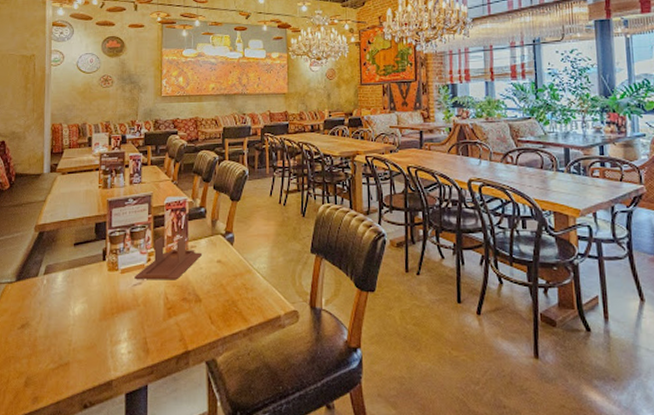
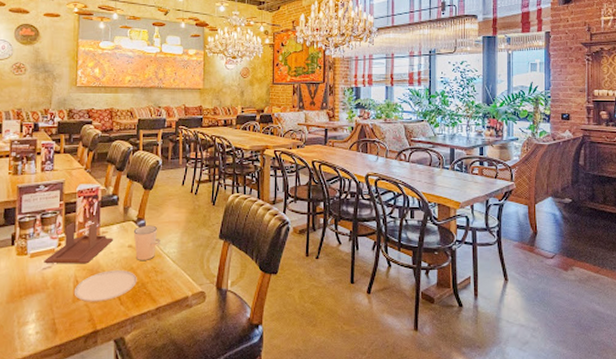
plate: none [164,287,227,321] -> present [73,270,137,302]
cup: none [222,239,250,276] -> present [133,225,160,260]

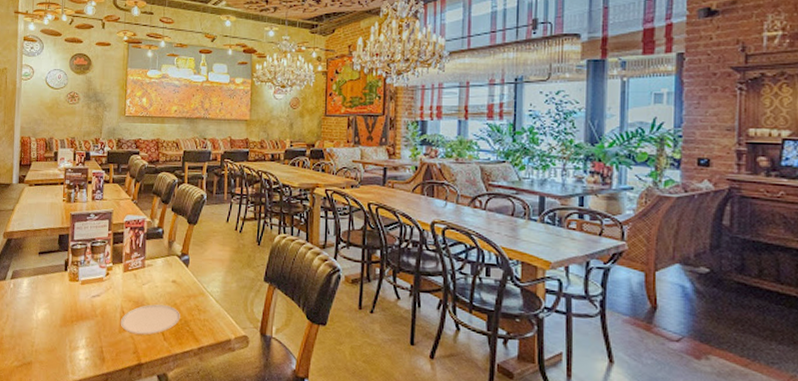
napkin holder: present [44,223,114,264] -> none [93,253,159,296]
cup: present [133,225,160,260] -> none [177,261,204,298]

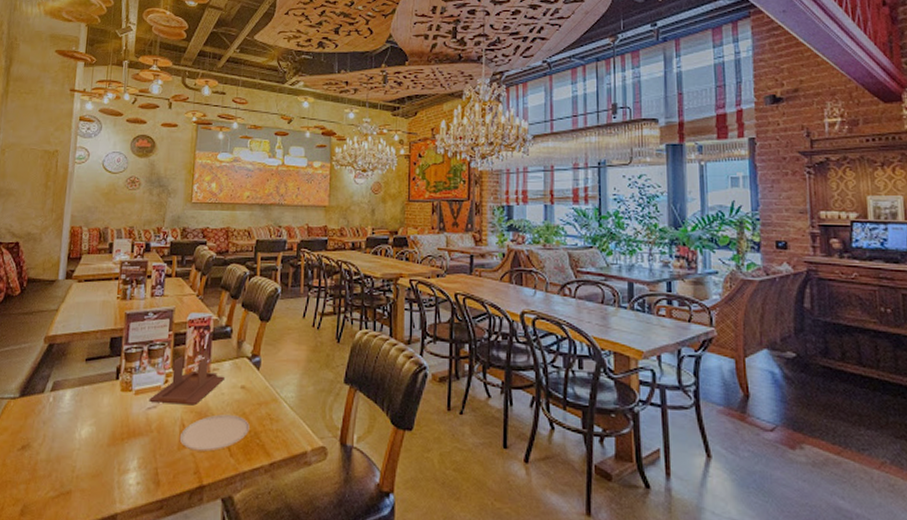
napkin holder: none [93,253,159,296] -> present [149,356,226,406]

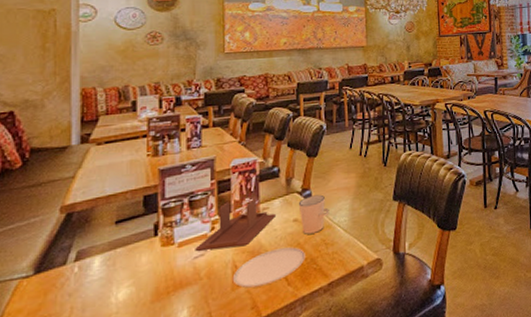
cup: none [247,363,277,405] -> present [298,194,329,234]

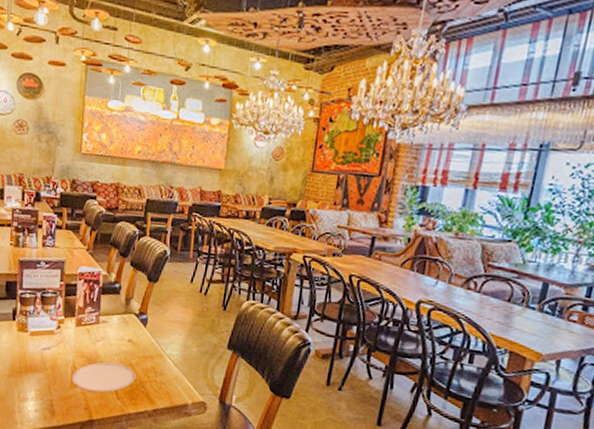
napkin holder: present [195,199,277,251] -> none [43,306,114,352]
cup: present [298,194,329,234] -> none [134,320,163,359]

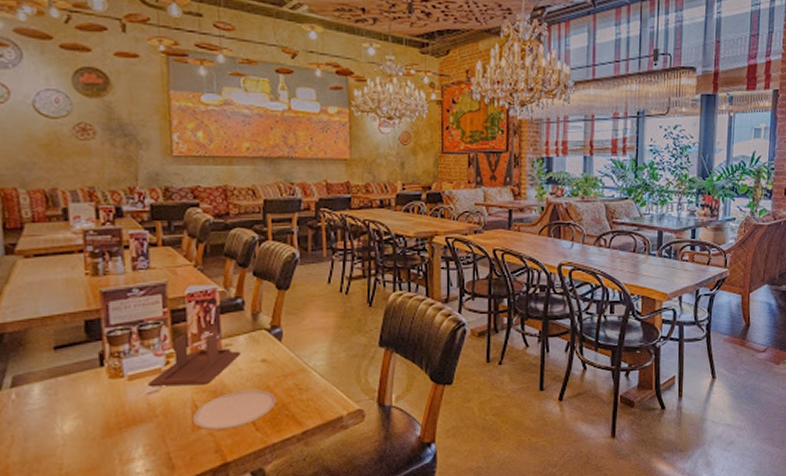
napkin holder: none [43,306,114,352] -> present [148,333,242,386]

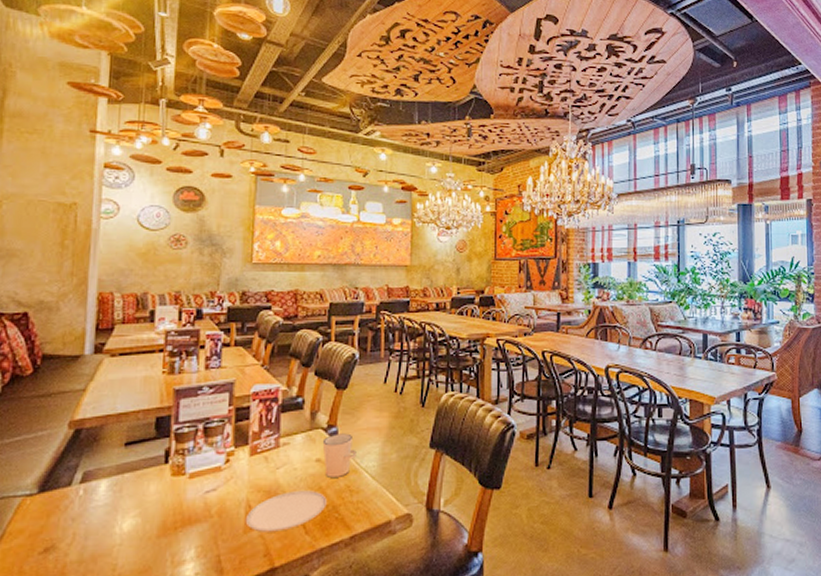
napkin holder: present [148,333,242,386] -> none [207,432,298,485]
cup: none [266,334,303,377] -> present [322,433,357,477]

